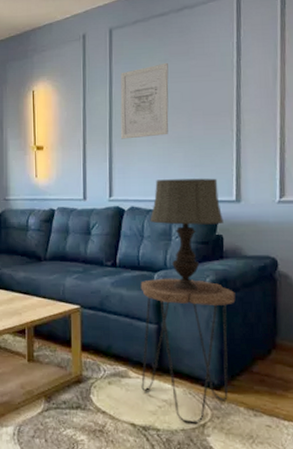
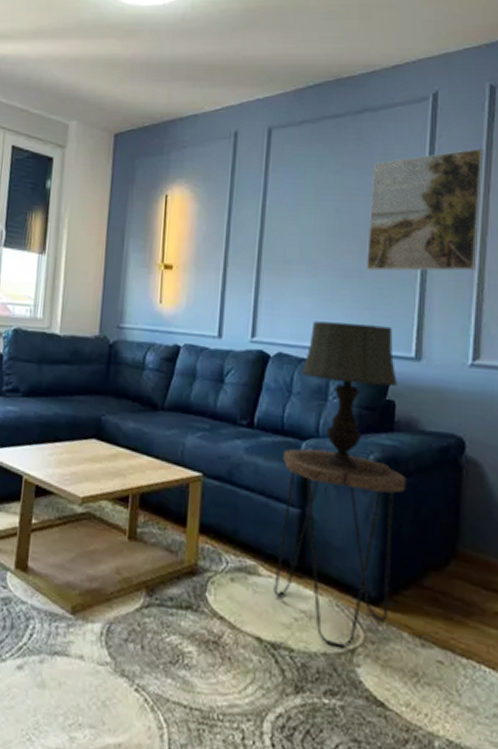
wall art: present [120,62,169,139] -> none [271,175,339,267]
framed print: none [193,31,280,136] -> present [367,148,484,271]

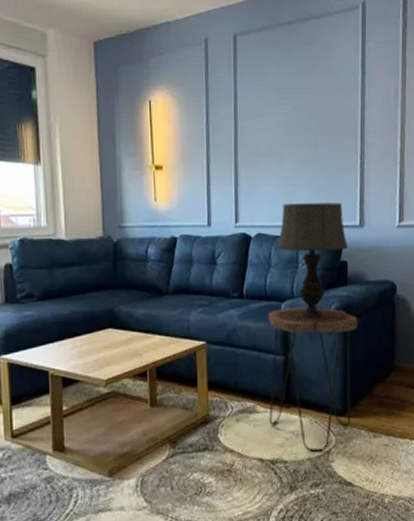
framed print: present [367,148,484,271] -> none [320,50,401,157]

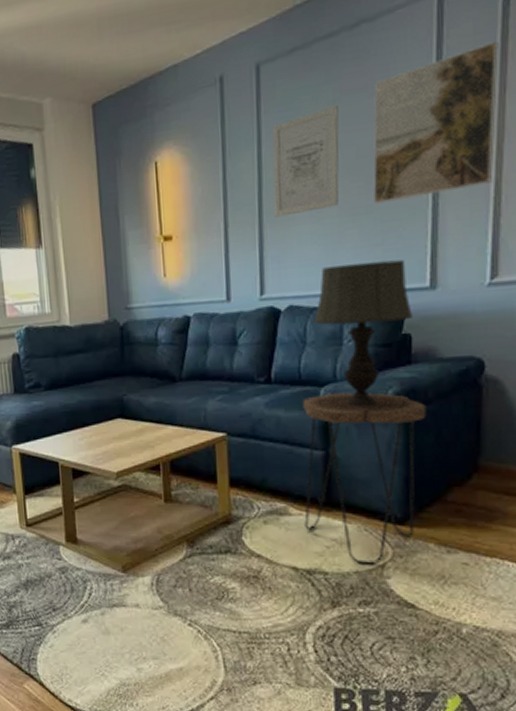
wall art: none [246,77,296,160] -> present [272,104,339,217]
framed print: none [320,50,401,157] -> present [373,41,499,204]

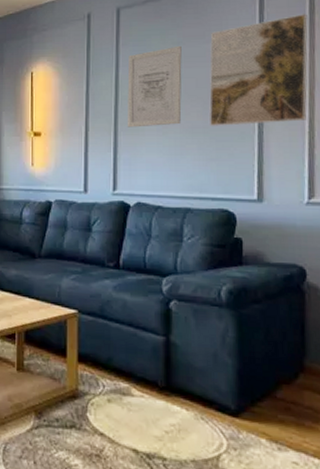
side table: present [302,392,427,564] -> none [145,284,257,455]
table lamp: present [314,259,413,407] -> none [158,173,243,300]

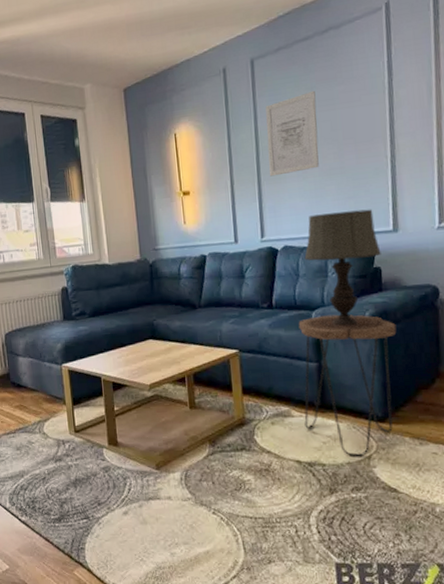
side table: none [145,284,257,455] -> present [298,314,397,456]
table lamp: none [158,173,243,300] -> present [304,209,381,327]
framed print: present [209,14,308,126] -> none [342,44,436,166]

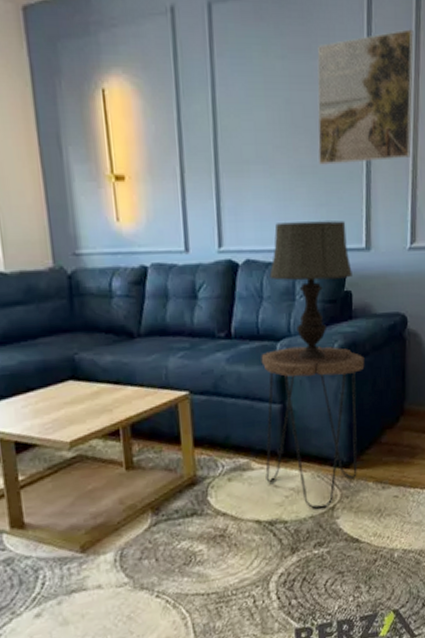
wall art: present [265,90,319,177] -> none [226,60,289,168]
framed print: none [342,44,436,166] -> present [317,29,414,165]

